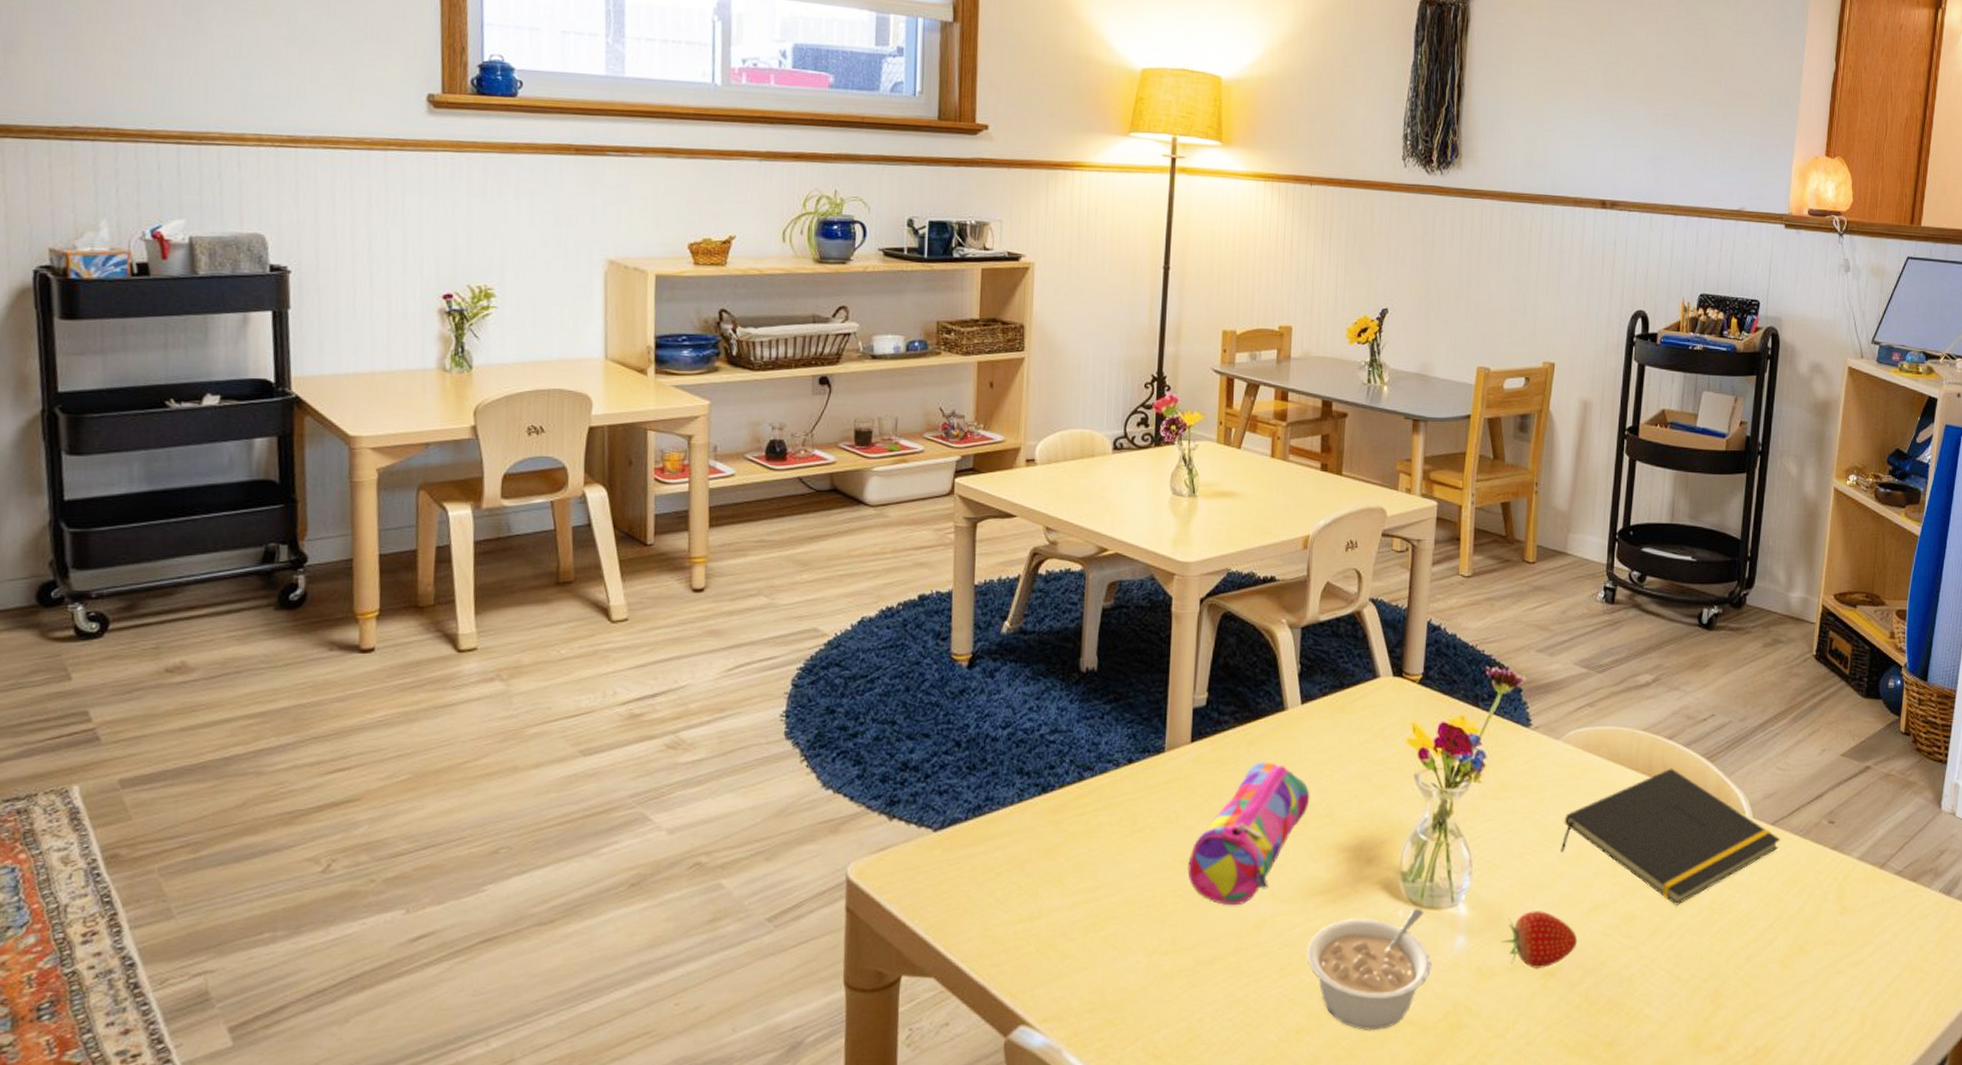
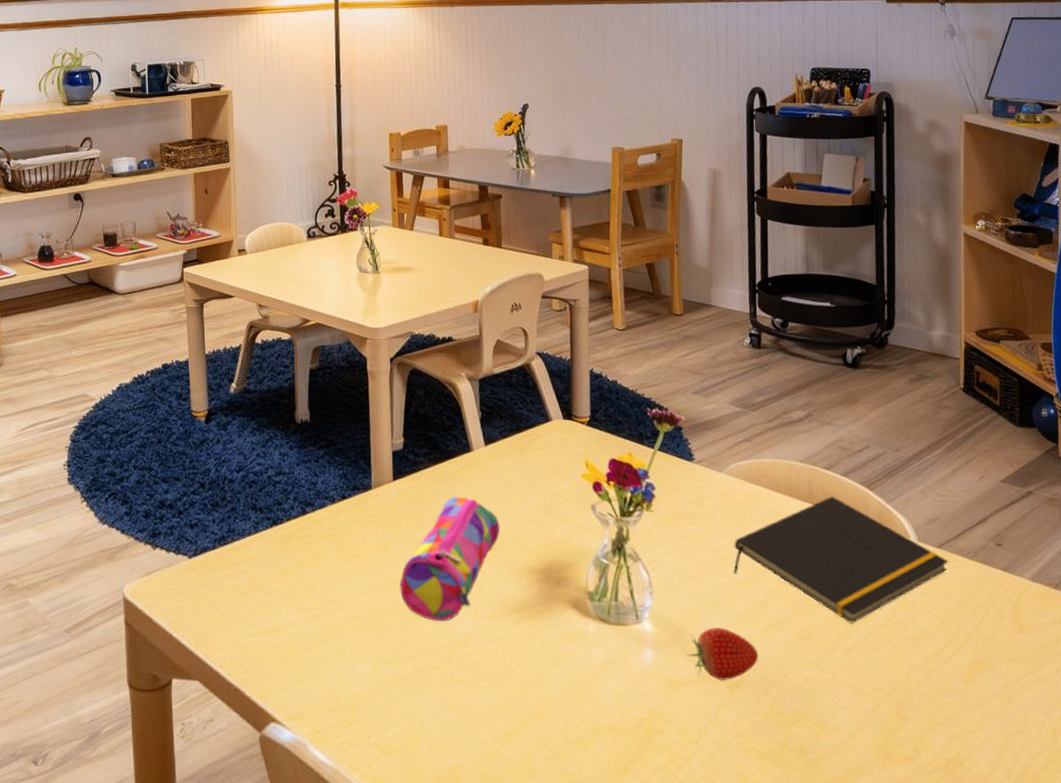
legume: present [1307,908,1432,1031] -> none [510,624,624,735]

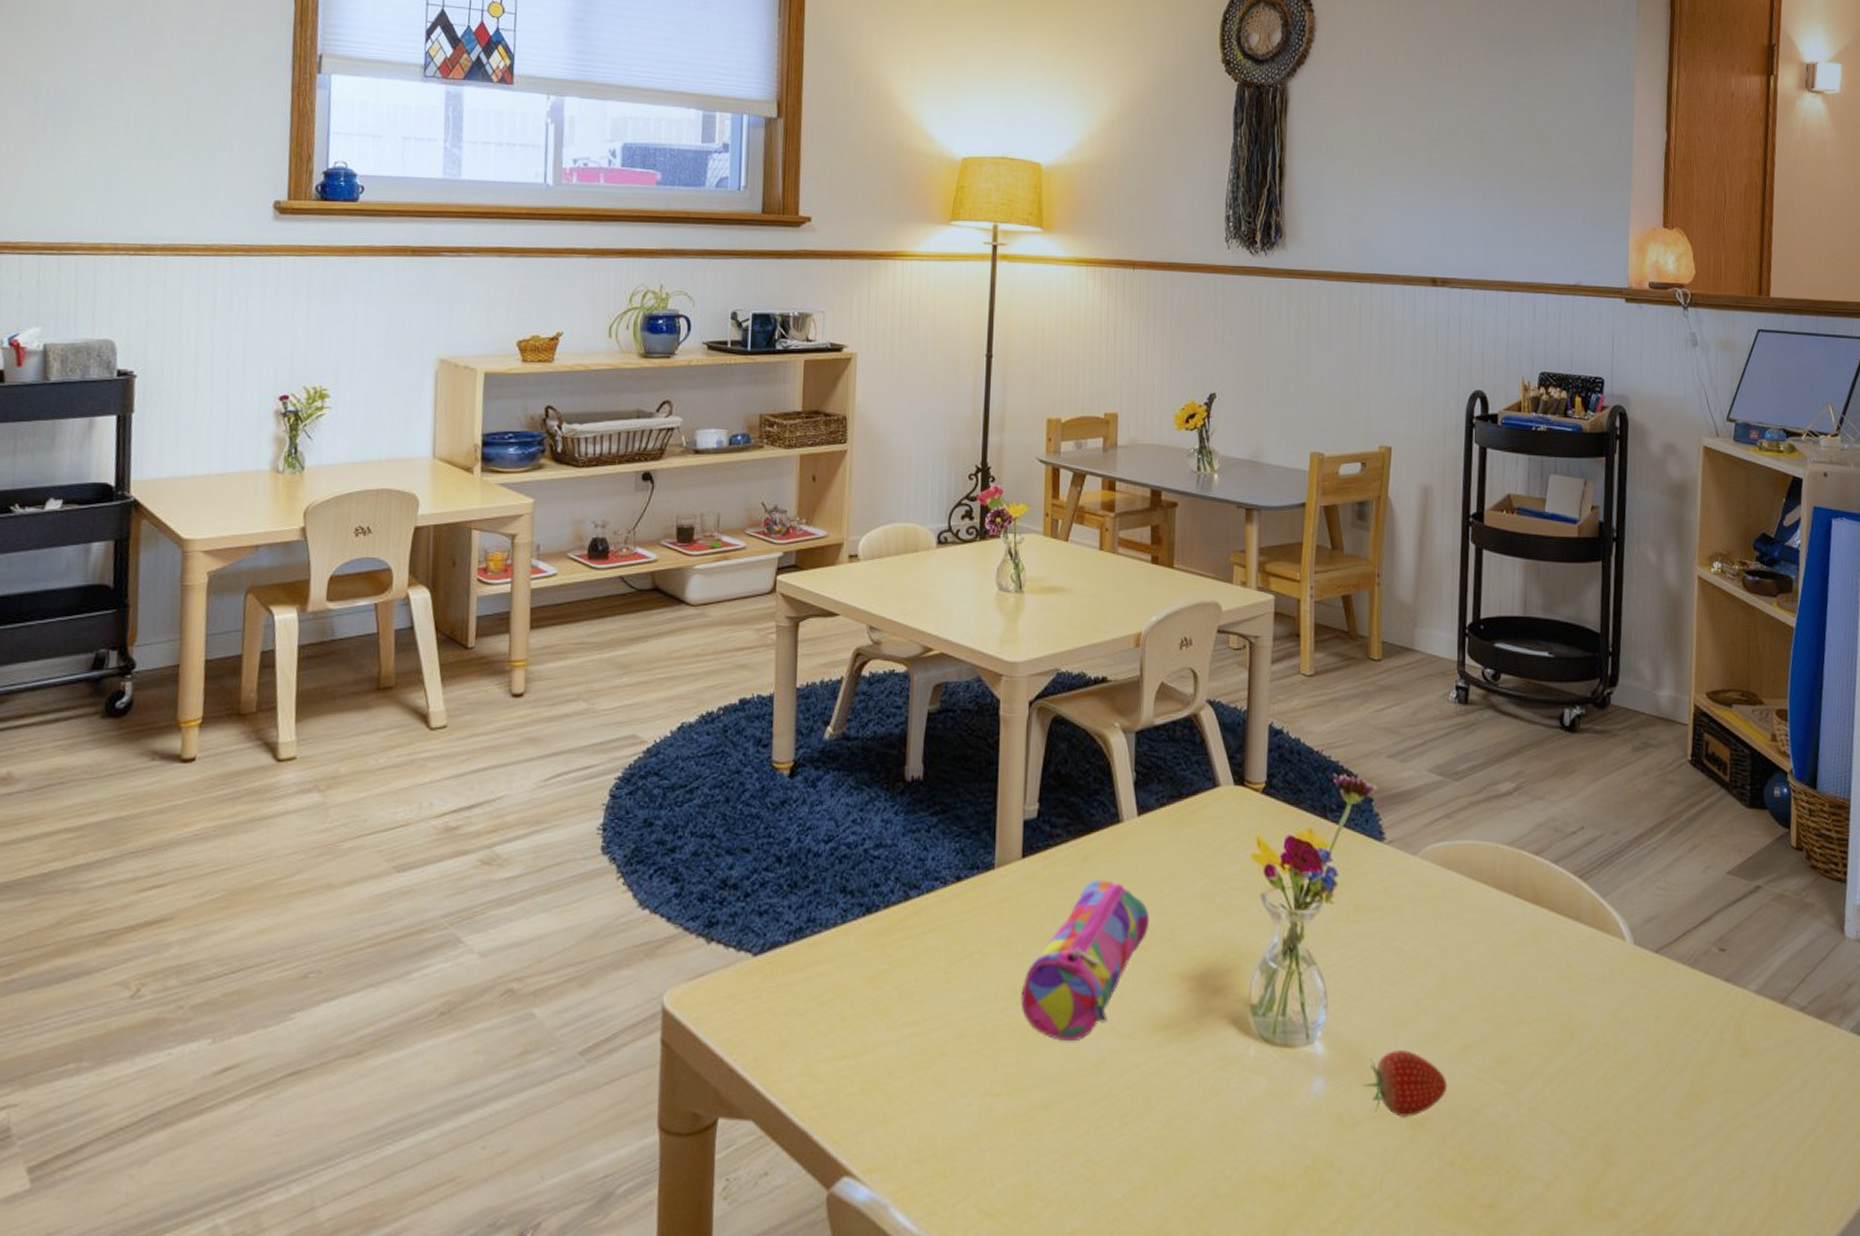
notepad: present [733,496,949,623] -> none [1423,887,1667,1045]

